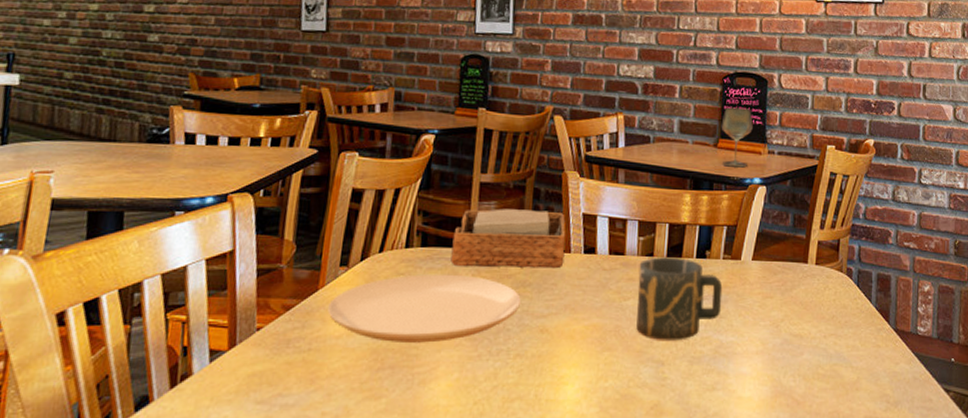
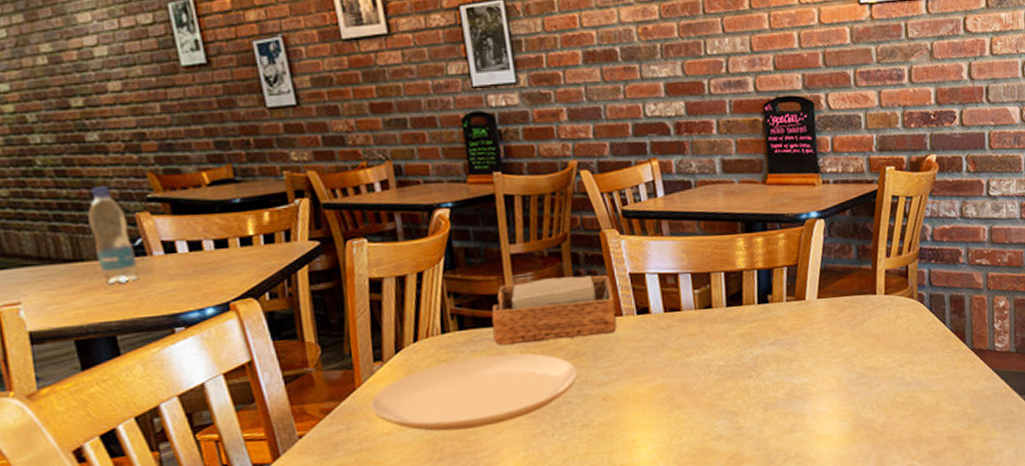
bottle: none [127,79,162,165] -> present [88,186,139,284]
cup: present [636,257,723,340] -> none [698,305,791,391]
wine glass: present [721,107,753,168] -> none [767,137,803,204]

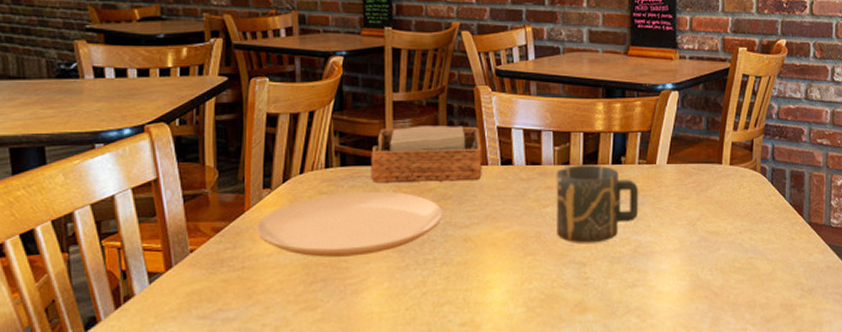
bottle: present [88,186,139,284] -> none [34,15,71,100]
cup: none [698,305,791,391] -> present [556,165,639,243]

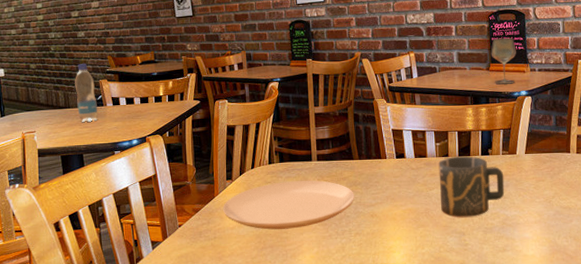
bottle: none [34,15,71,100] -> present [75,64,98,122]
napkin holder: present [371,126,482,184] -> none [301,130,382,175]
wine glass: none [631,14,663,74] -> present [490,38,516,85]

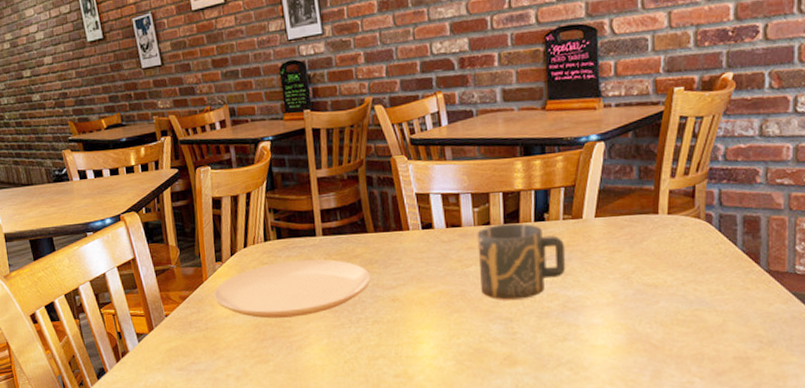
bottle: present [75,64,98,122] -> none [35,132,65,201]
wine glass: present [490,38,516,85] -> none [547,63,584,128]

